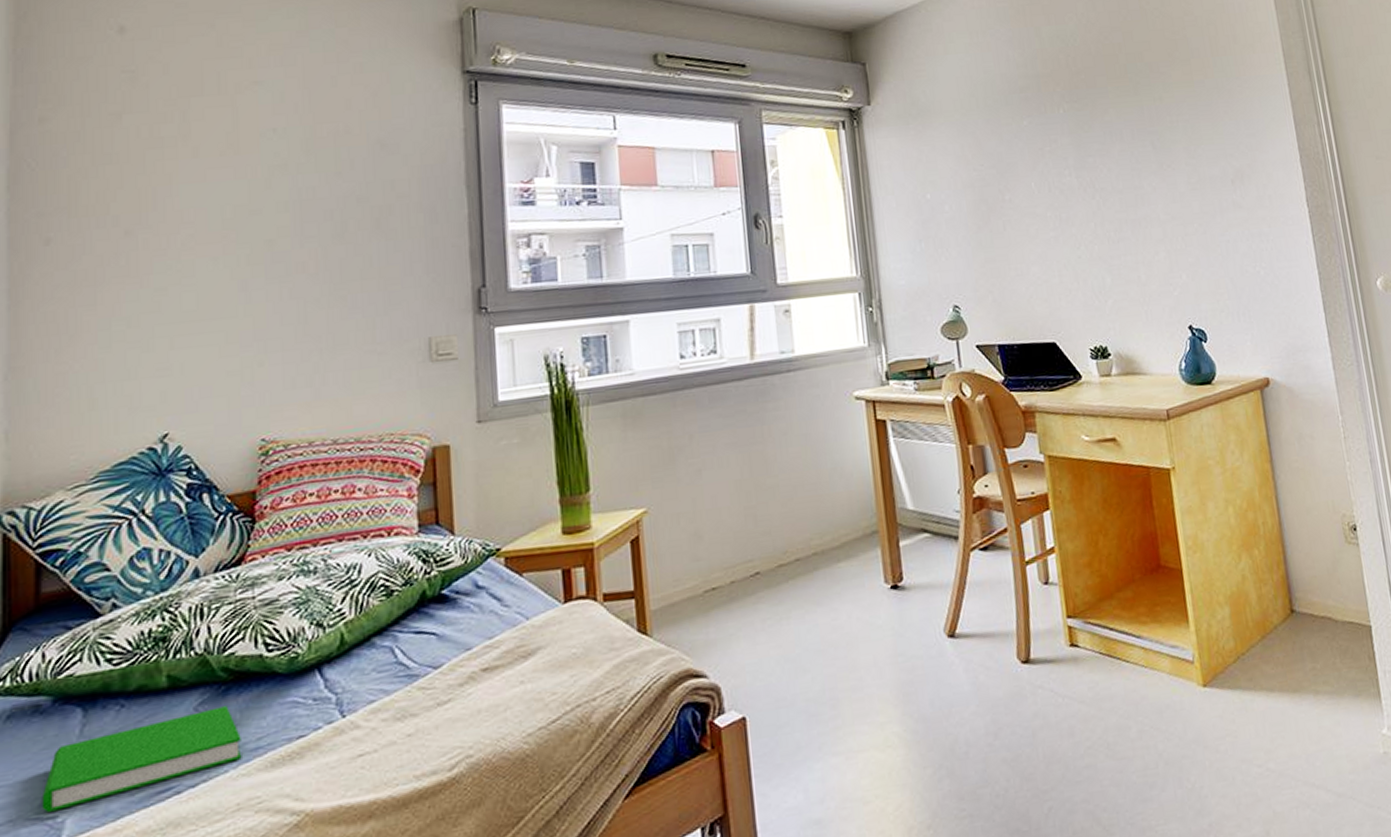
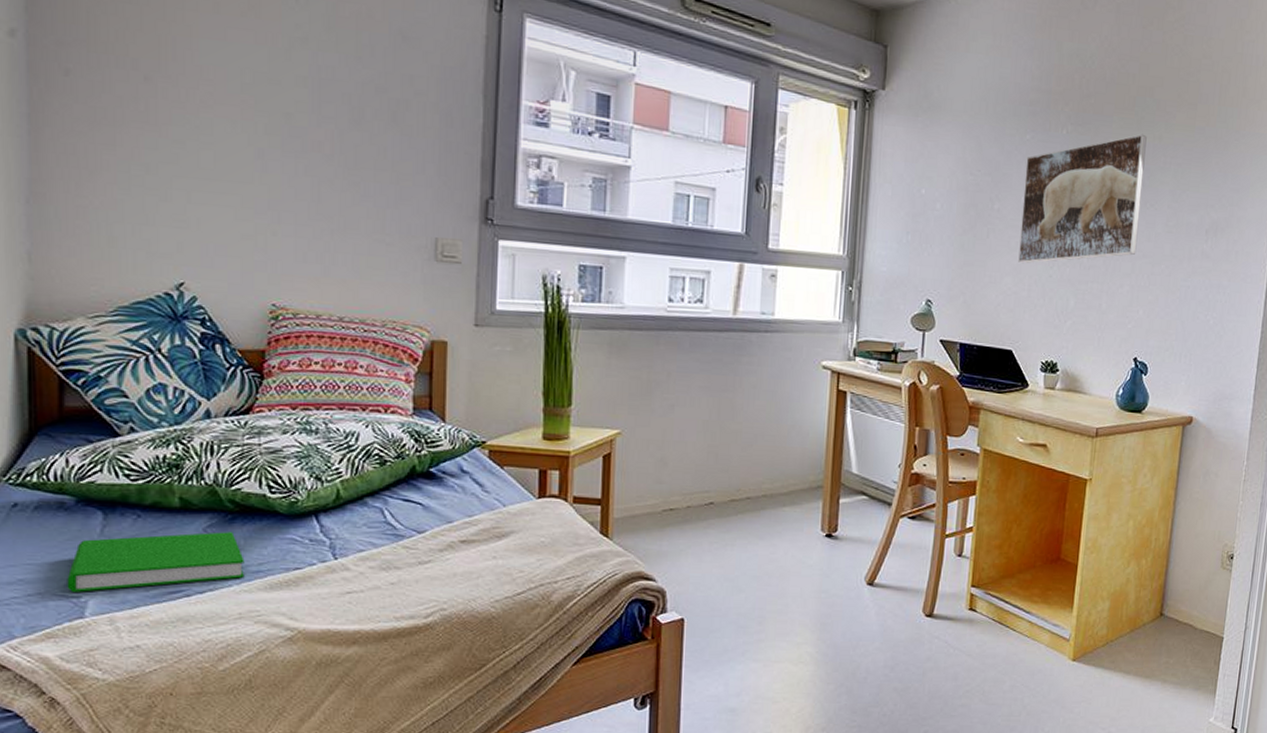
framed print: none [1028,98,1164,250] -> present [1018,133,1147,264]

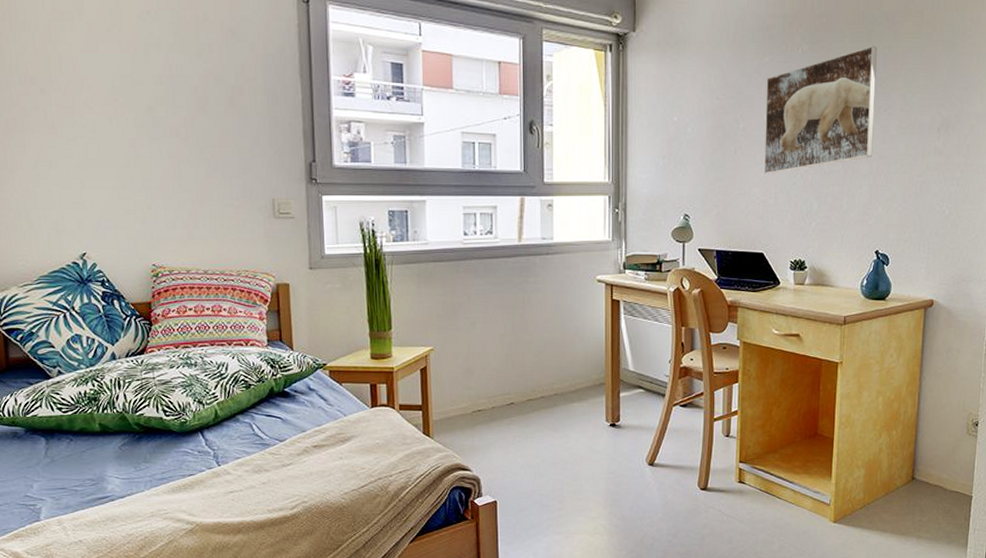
book: present [67,532,245,592] -> none [25,449,153,501]

